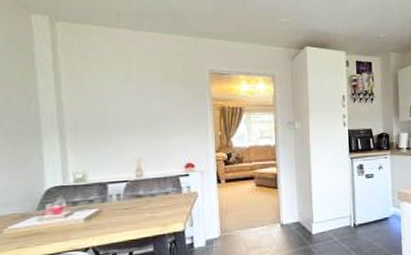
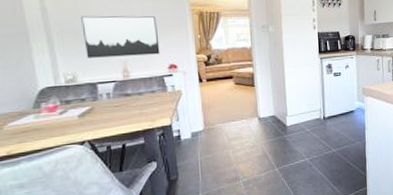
wall art: none [97,110,177,156] -> present [81,15,160,58]

